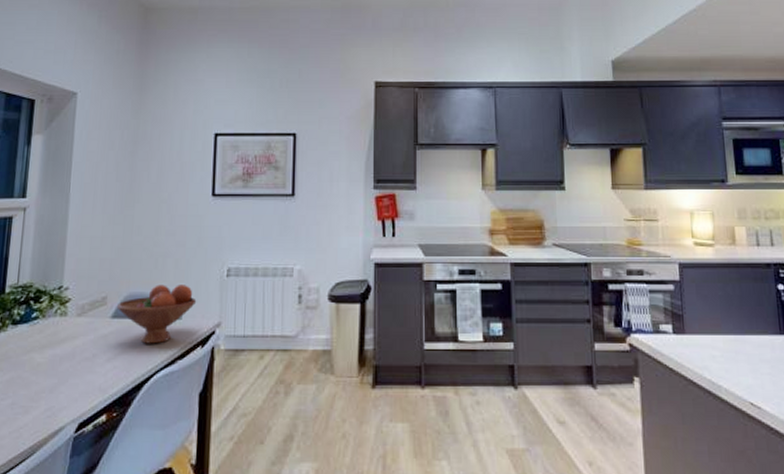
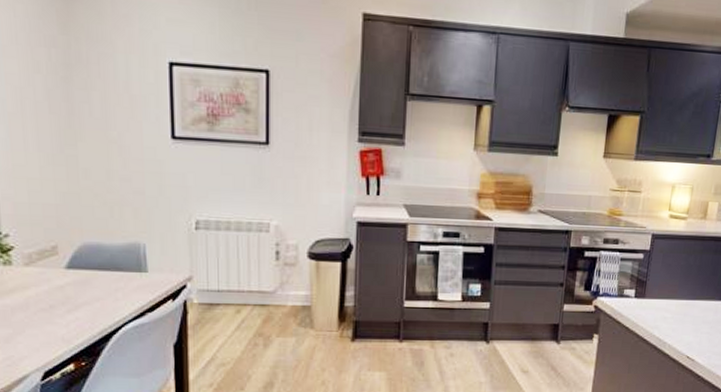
fruit bowl: present [116,285,197,344] -> none [70,235,163,297]

